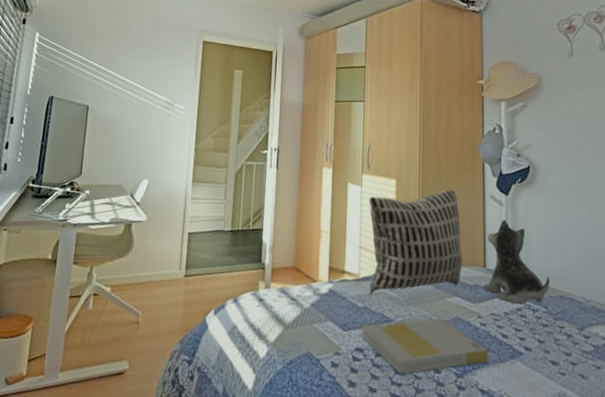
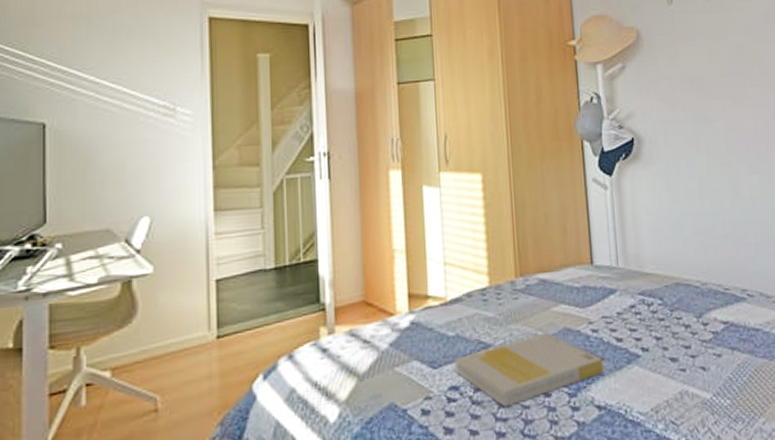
cushion: present [369,189,463,296] -> none [450,177,567,321]
plush toy: present [483,219,550,305] -> none [591,205,664,301]

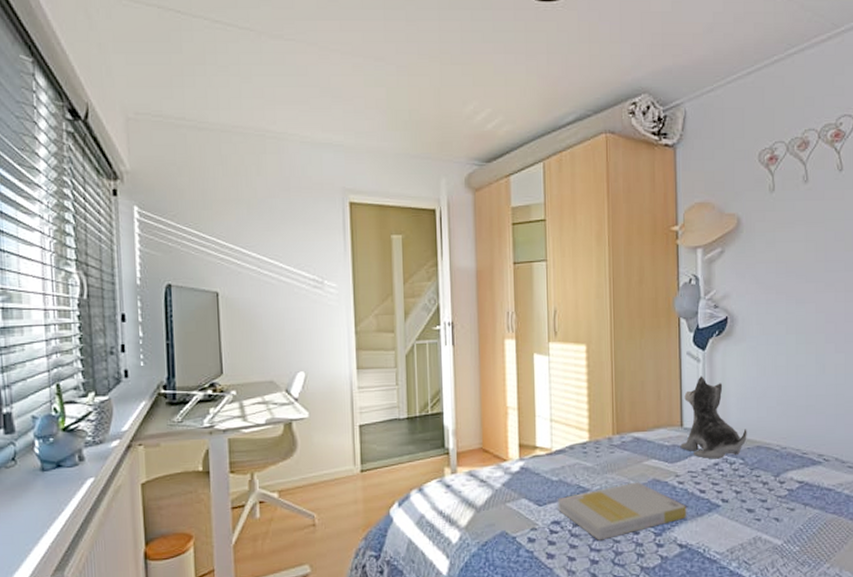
plush toy: none [591,205,664,301] -> present [680,376,747,459]

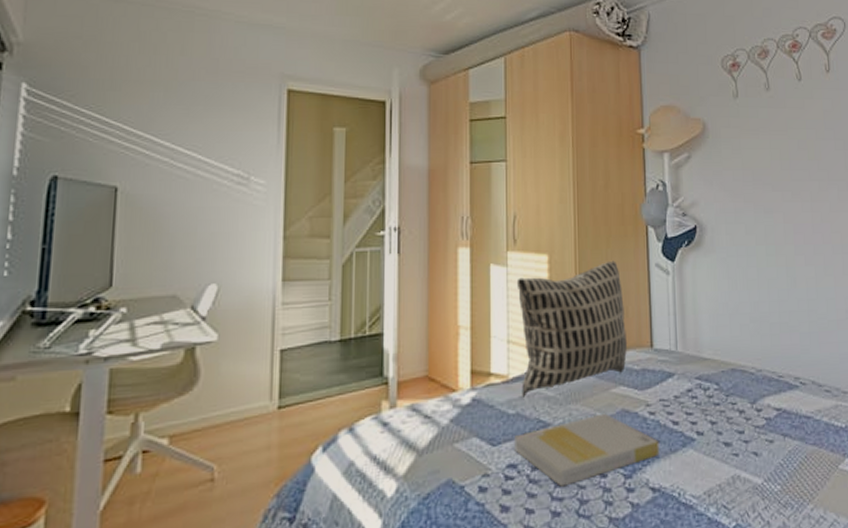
cushion: none [558,349,659,468] -> present [516,260,628,399]
plush toy: present [680,376,747,459] -> none [650,290,721,385]

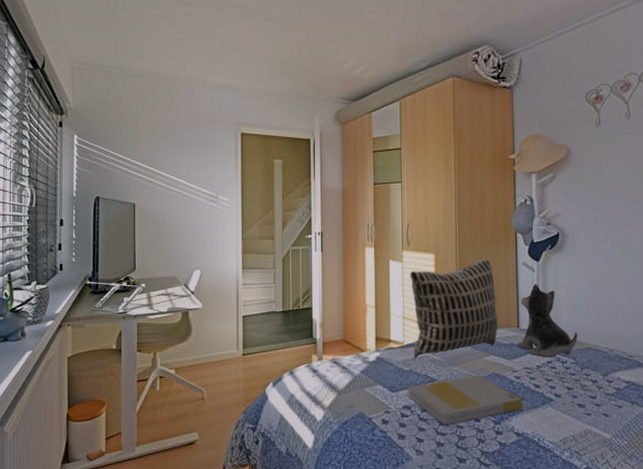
plush toy: none [650,290,721,385] -> present [517,284,577,358]

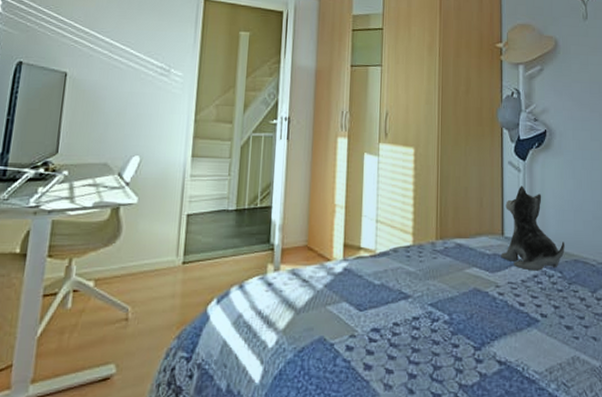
book: present [409,375,523,425] -> none [378,290,507,352]
cushion: present [410,259,498,360] -> none [386,156,481,272]

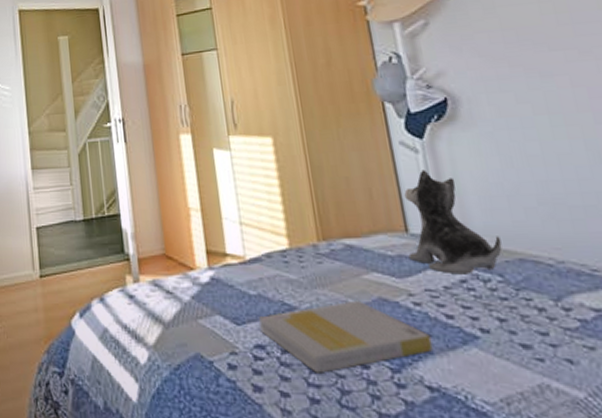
book: none [378,290,507,352] -> present [259,300,434,373]

